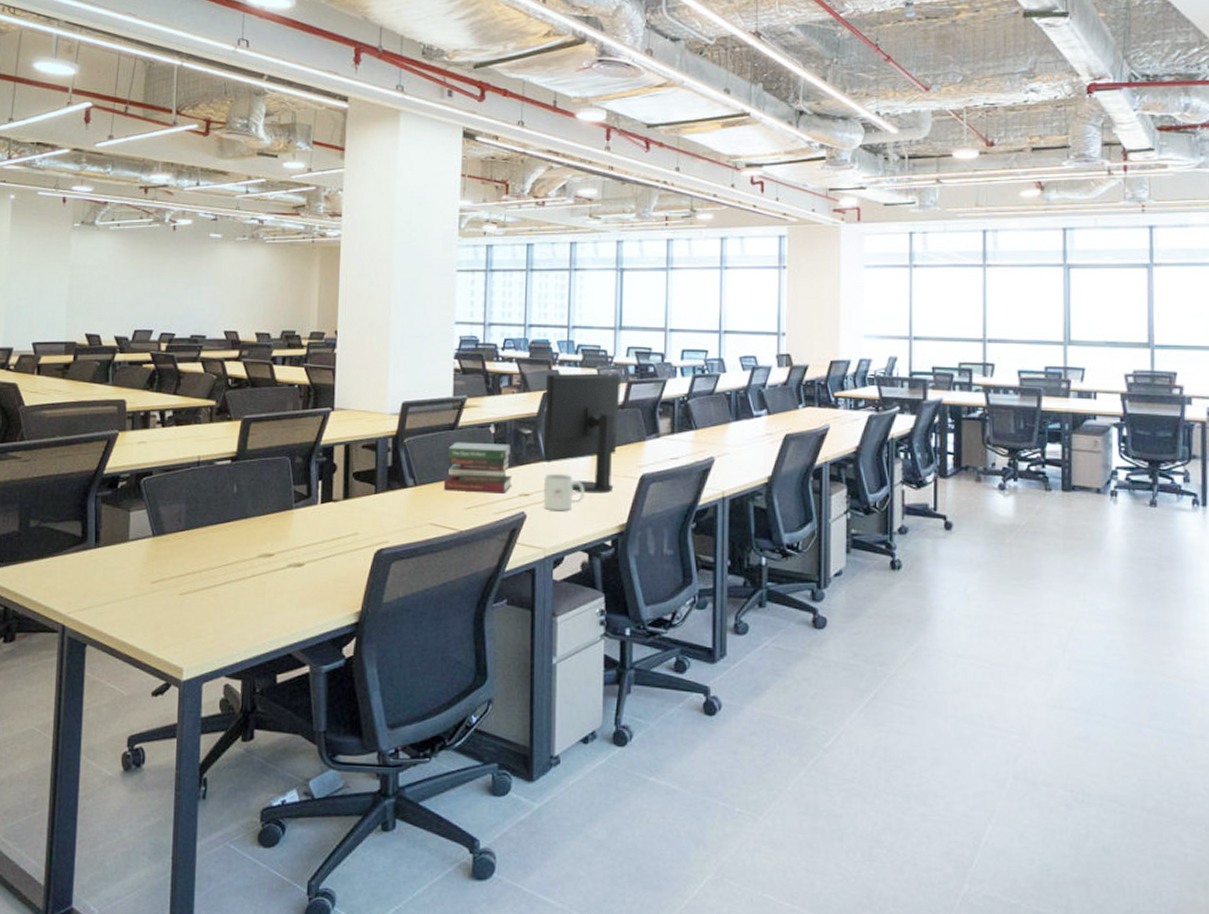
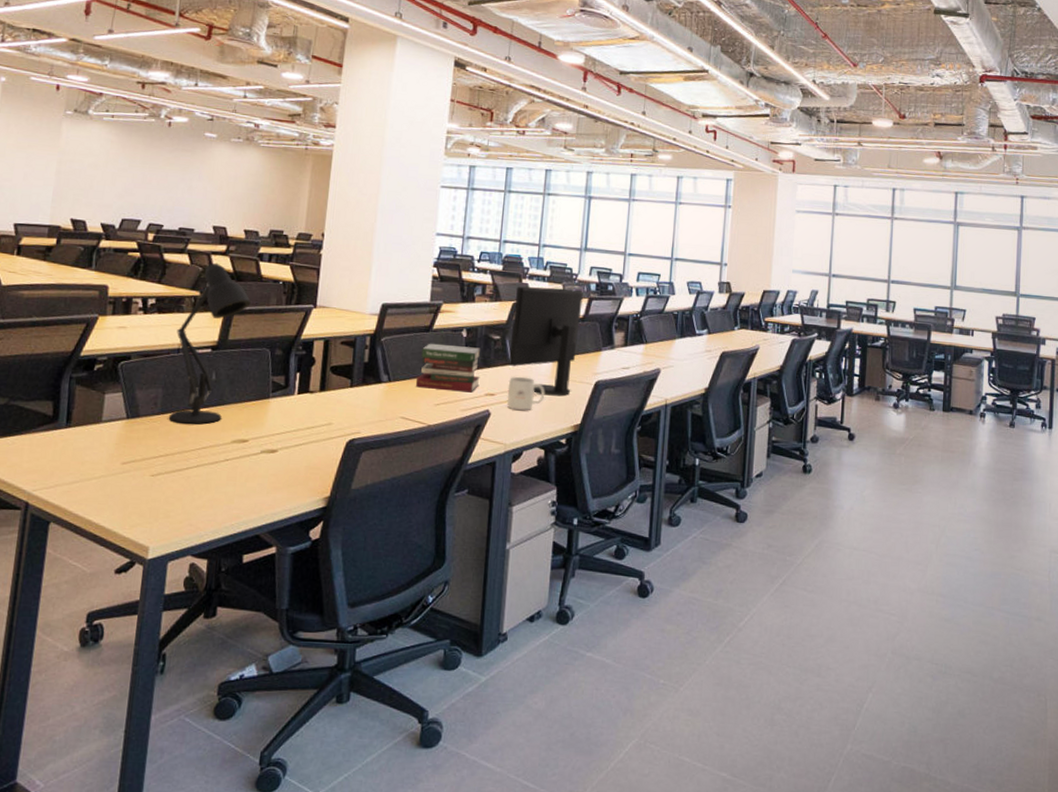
desk lamp: none [193,369,267,540] -> present [168,262,251,425]

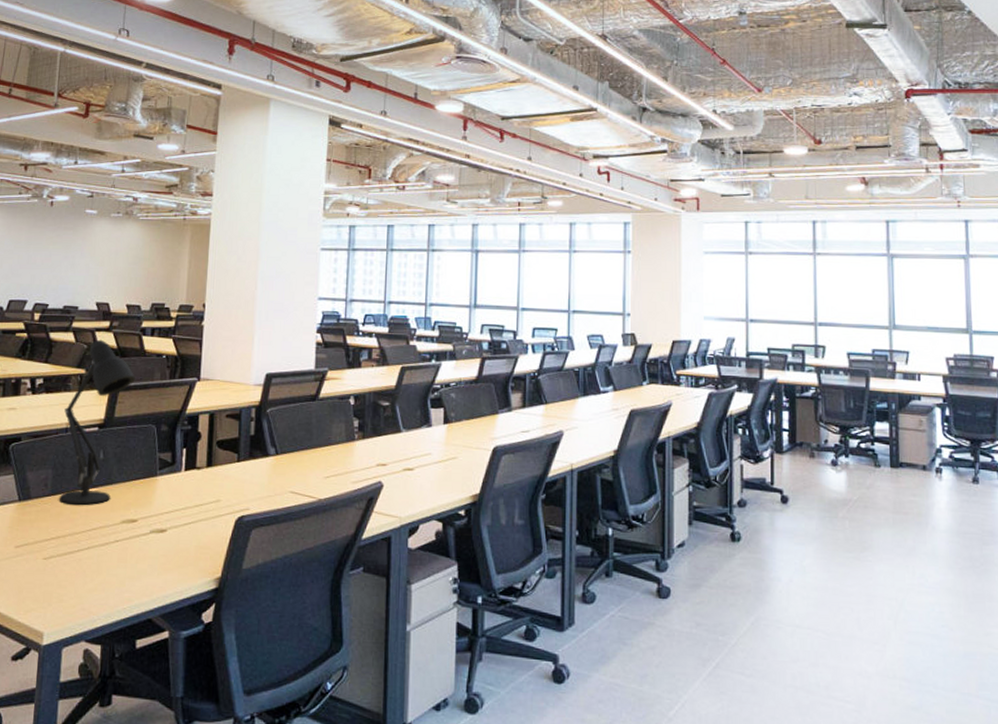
books: present [416,343,480,393] -> none [304,412,371,463]
mug: present [507,376,545,411] -> none [399,444,440,481]
computer monitor: present [508,286,583,395] -> none [399,349,475,463]

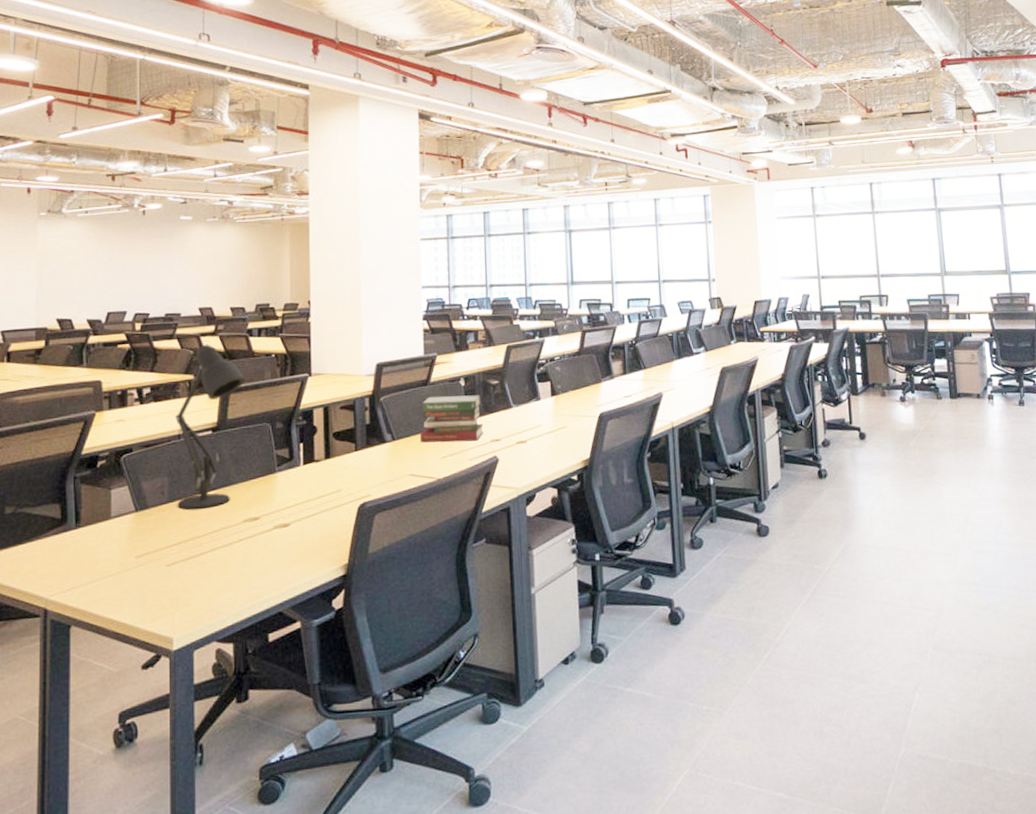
books: none [304,412,371,463] -> present [420,395,484,443]

